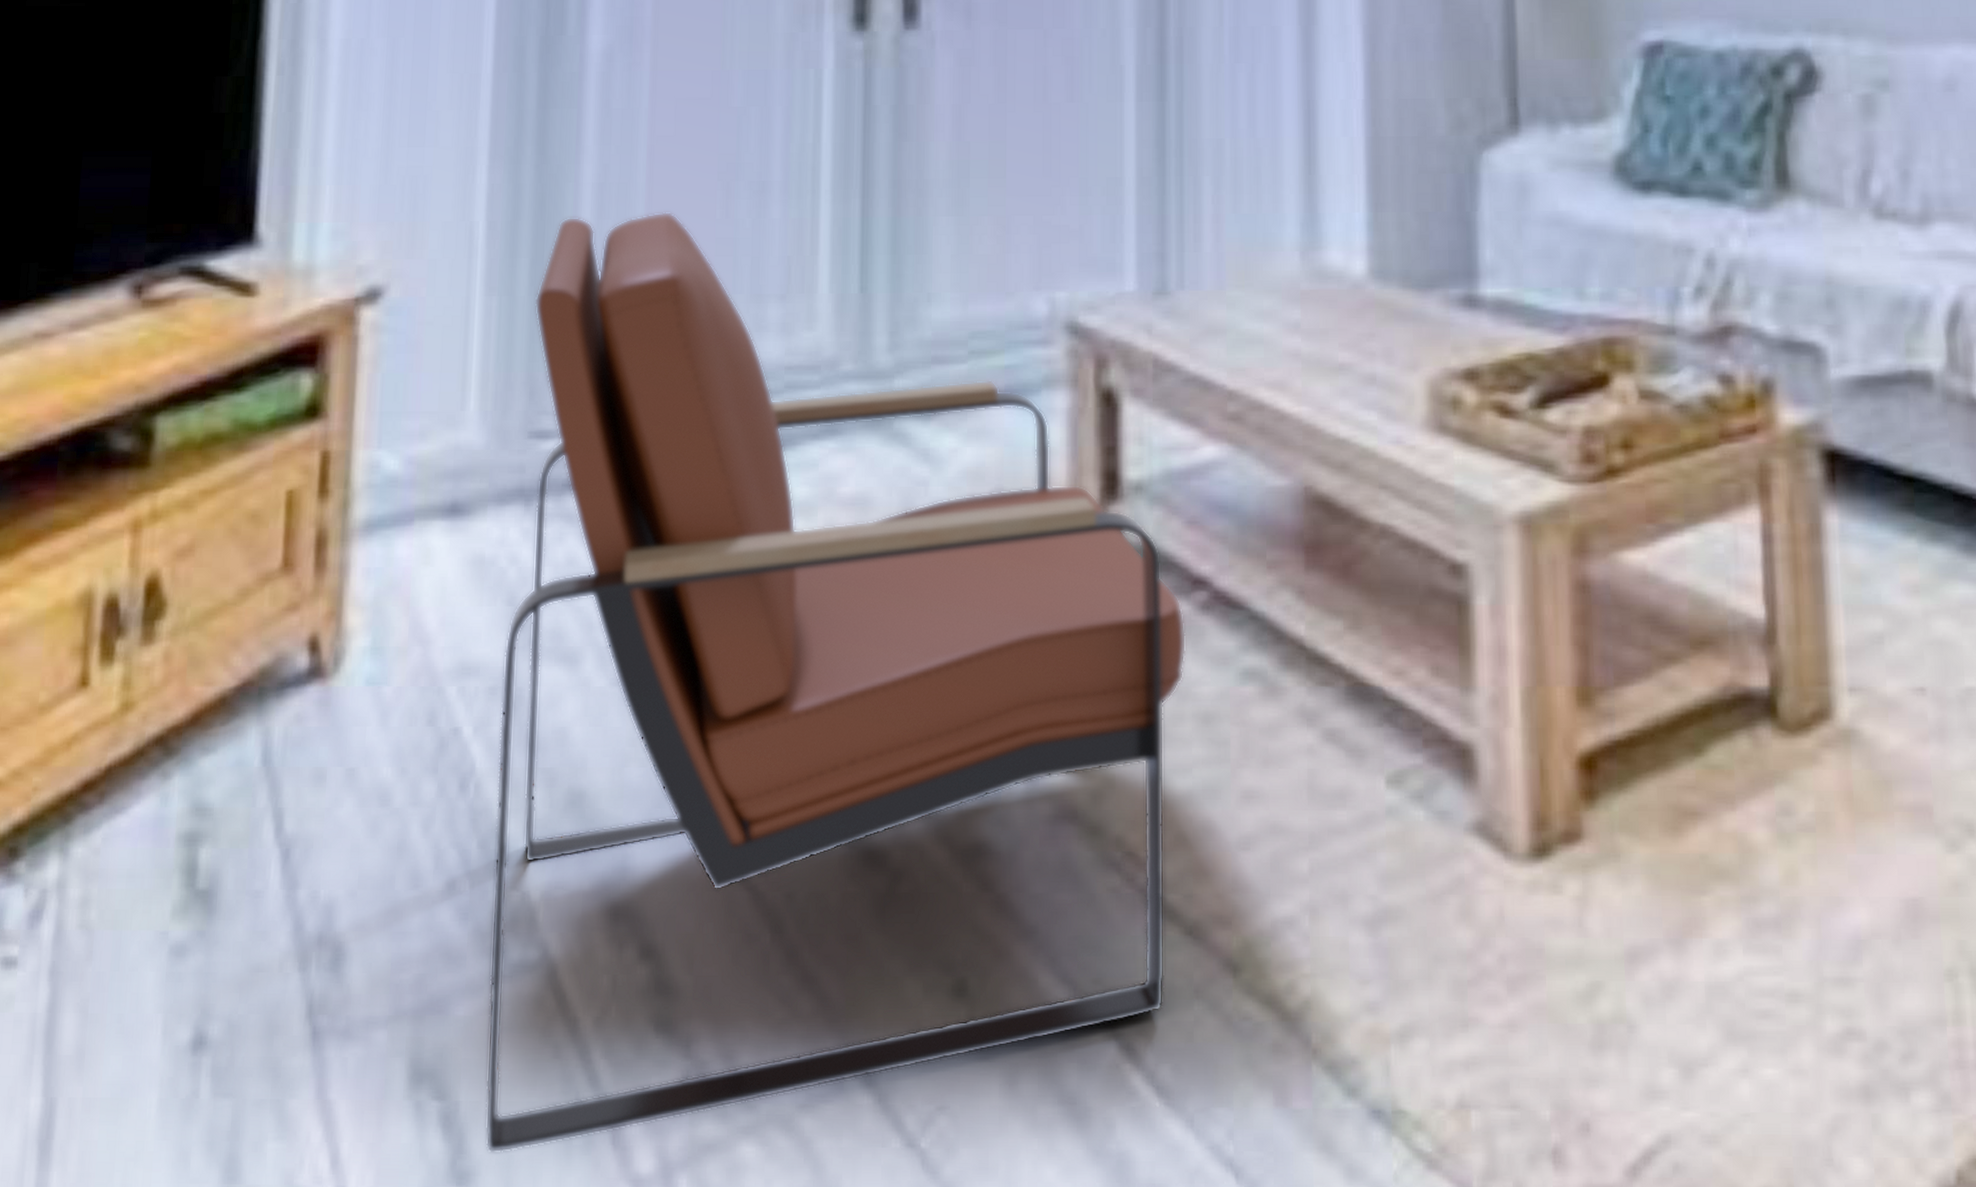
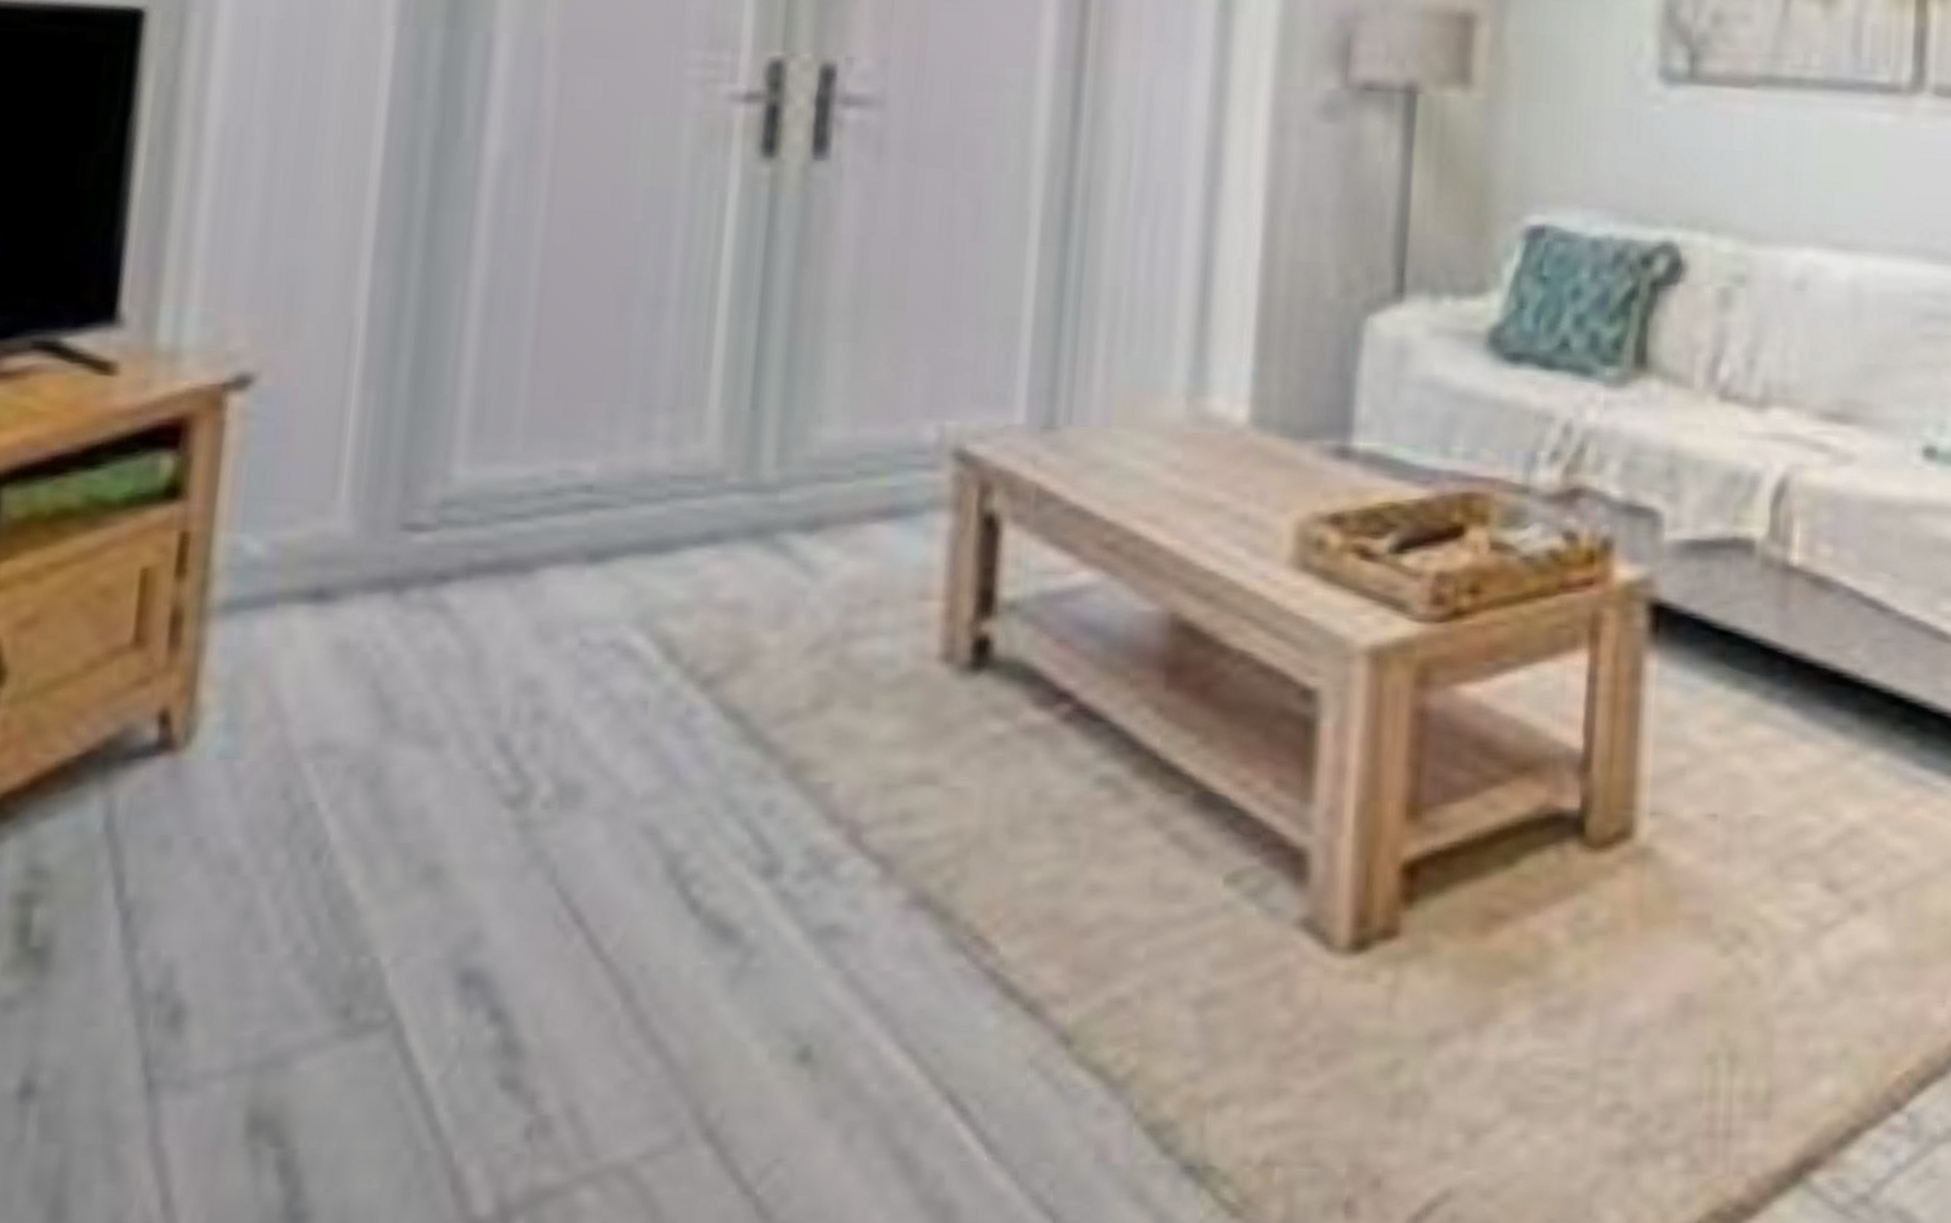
armchair: present [485,211,1187,1153] -> none [322,318,1048,1196]

